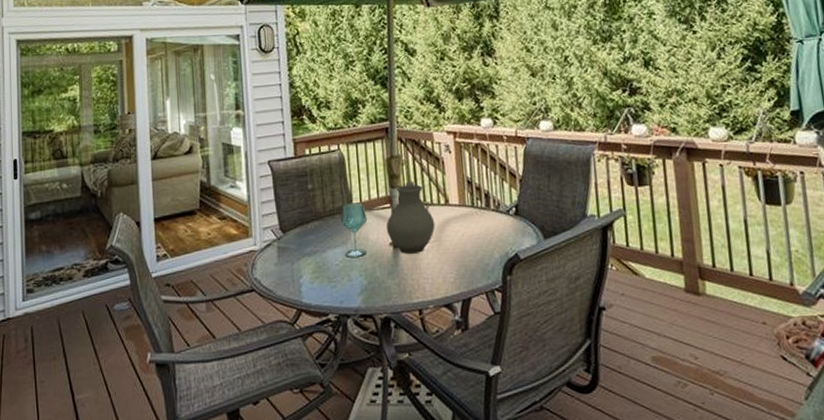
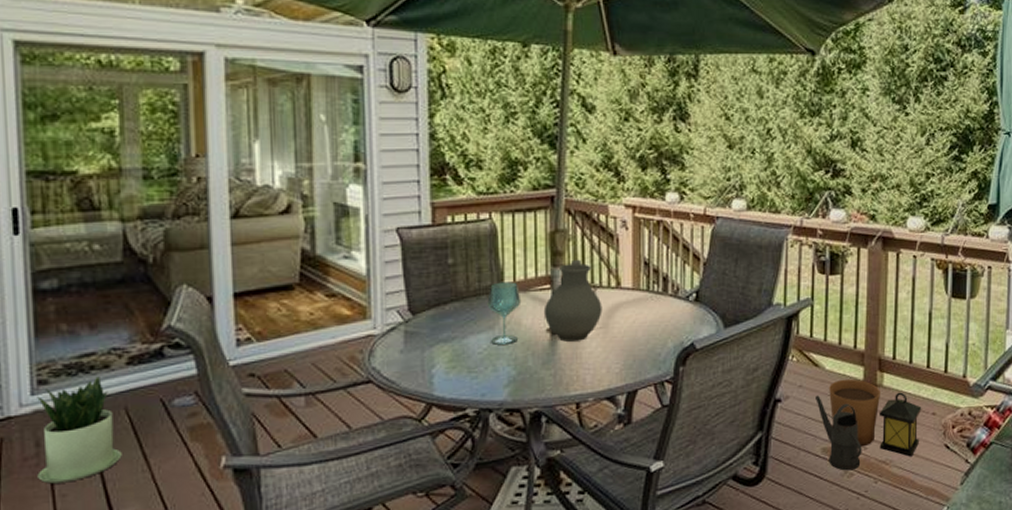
planter: none [26,286,80,372] -> present [37,376,122,484]
watering can: none [639,303,694,381] -> present [816,395,862,471]
planter: none [651,287,705,356] -> present [829,378,880,447]
lantern: none [705,300,753,368] -> present [879,392,922,457]

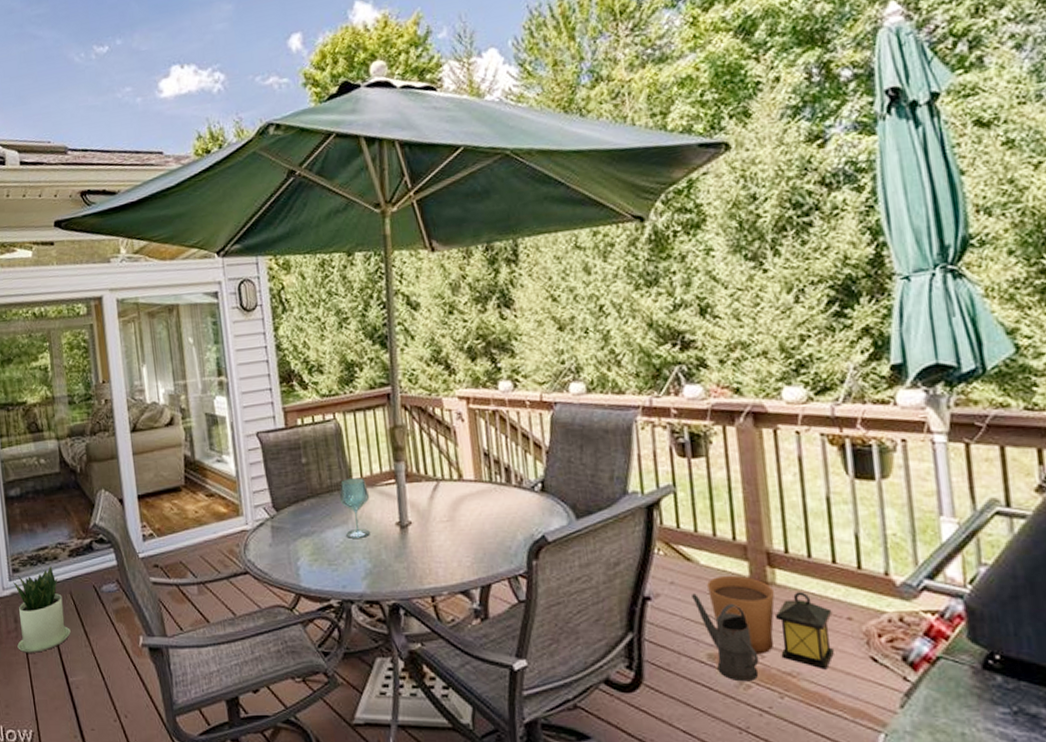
pitcher: present [543,259,602,342] -> none [391,453,448,535]

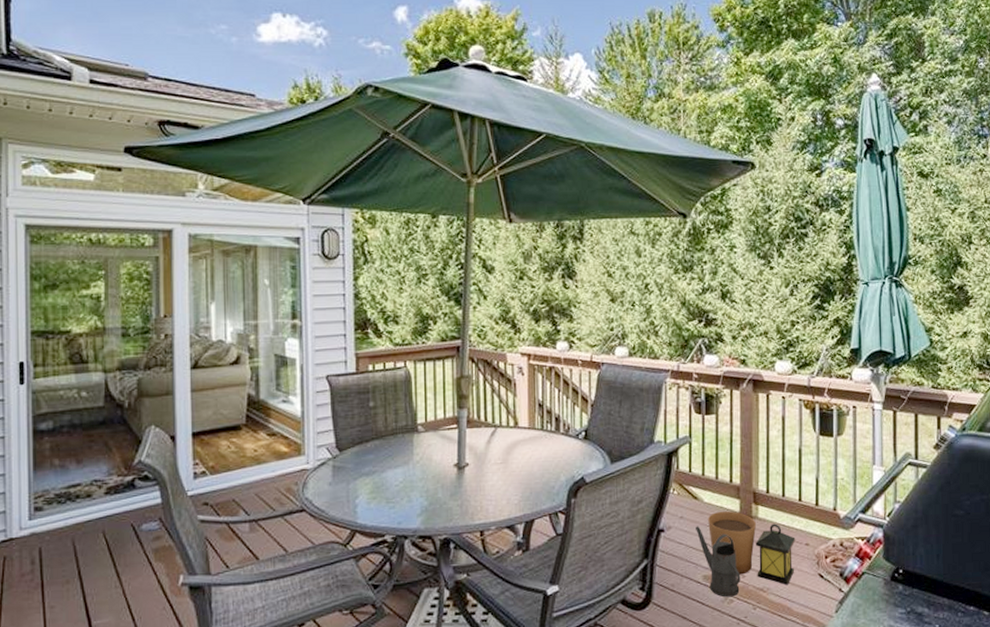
planter: present [13,566,71,653] -> none [32,504,99,597]
wine glass: present [339,478,370,539] -> none [403,422,432,478]

